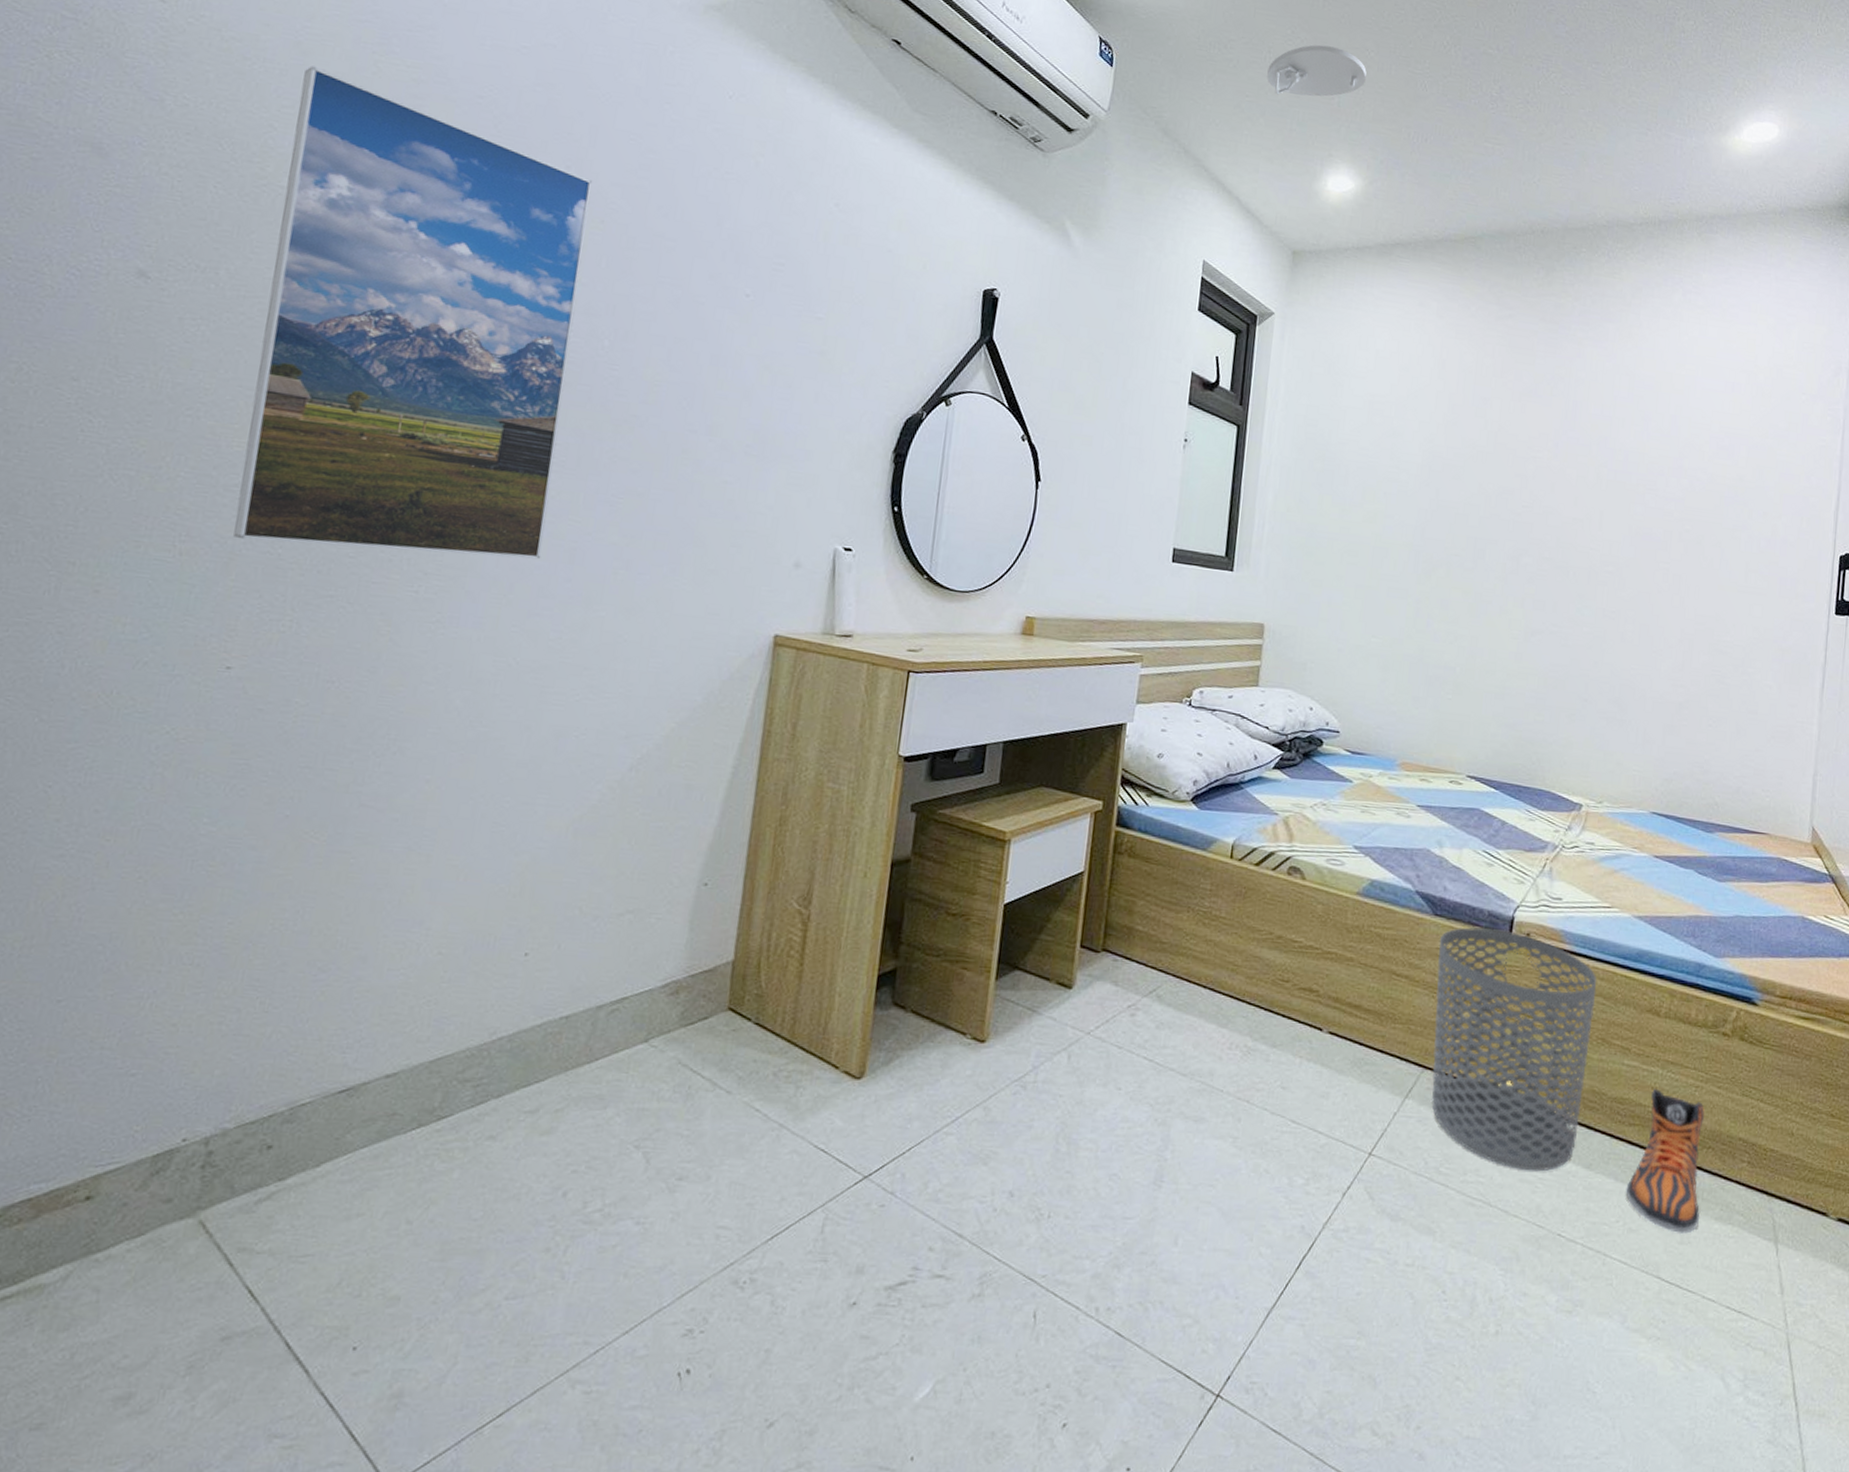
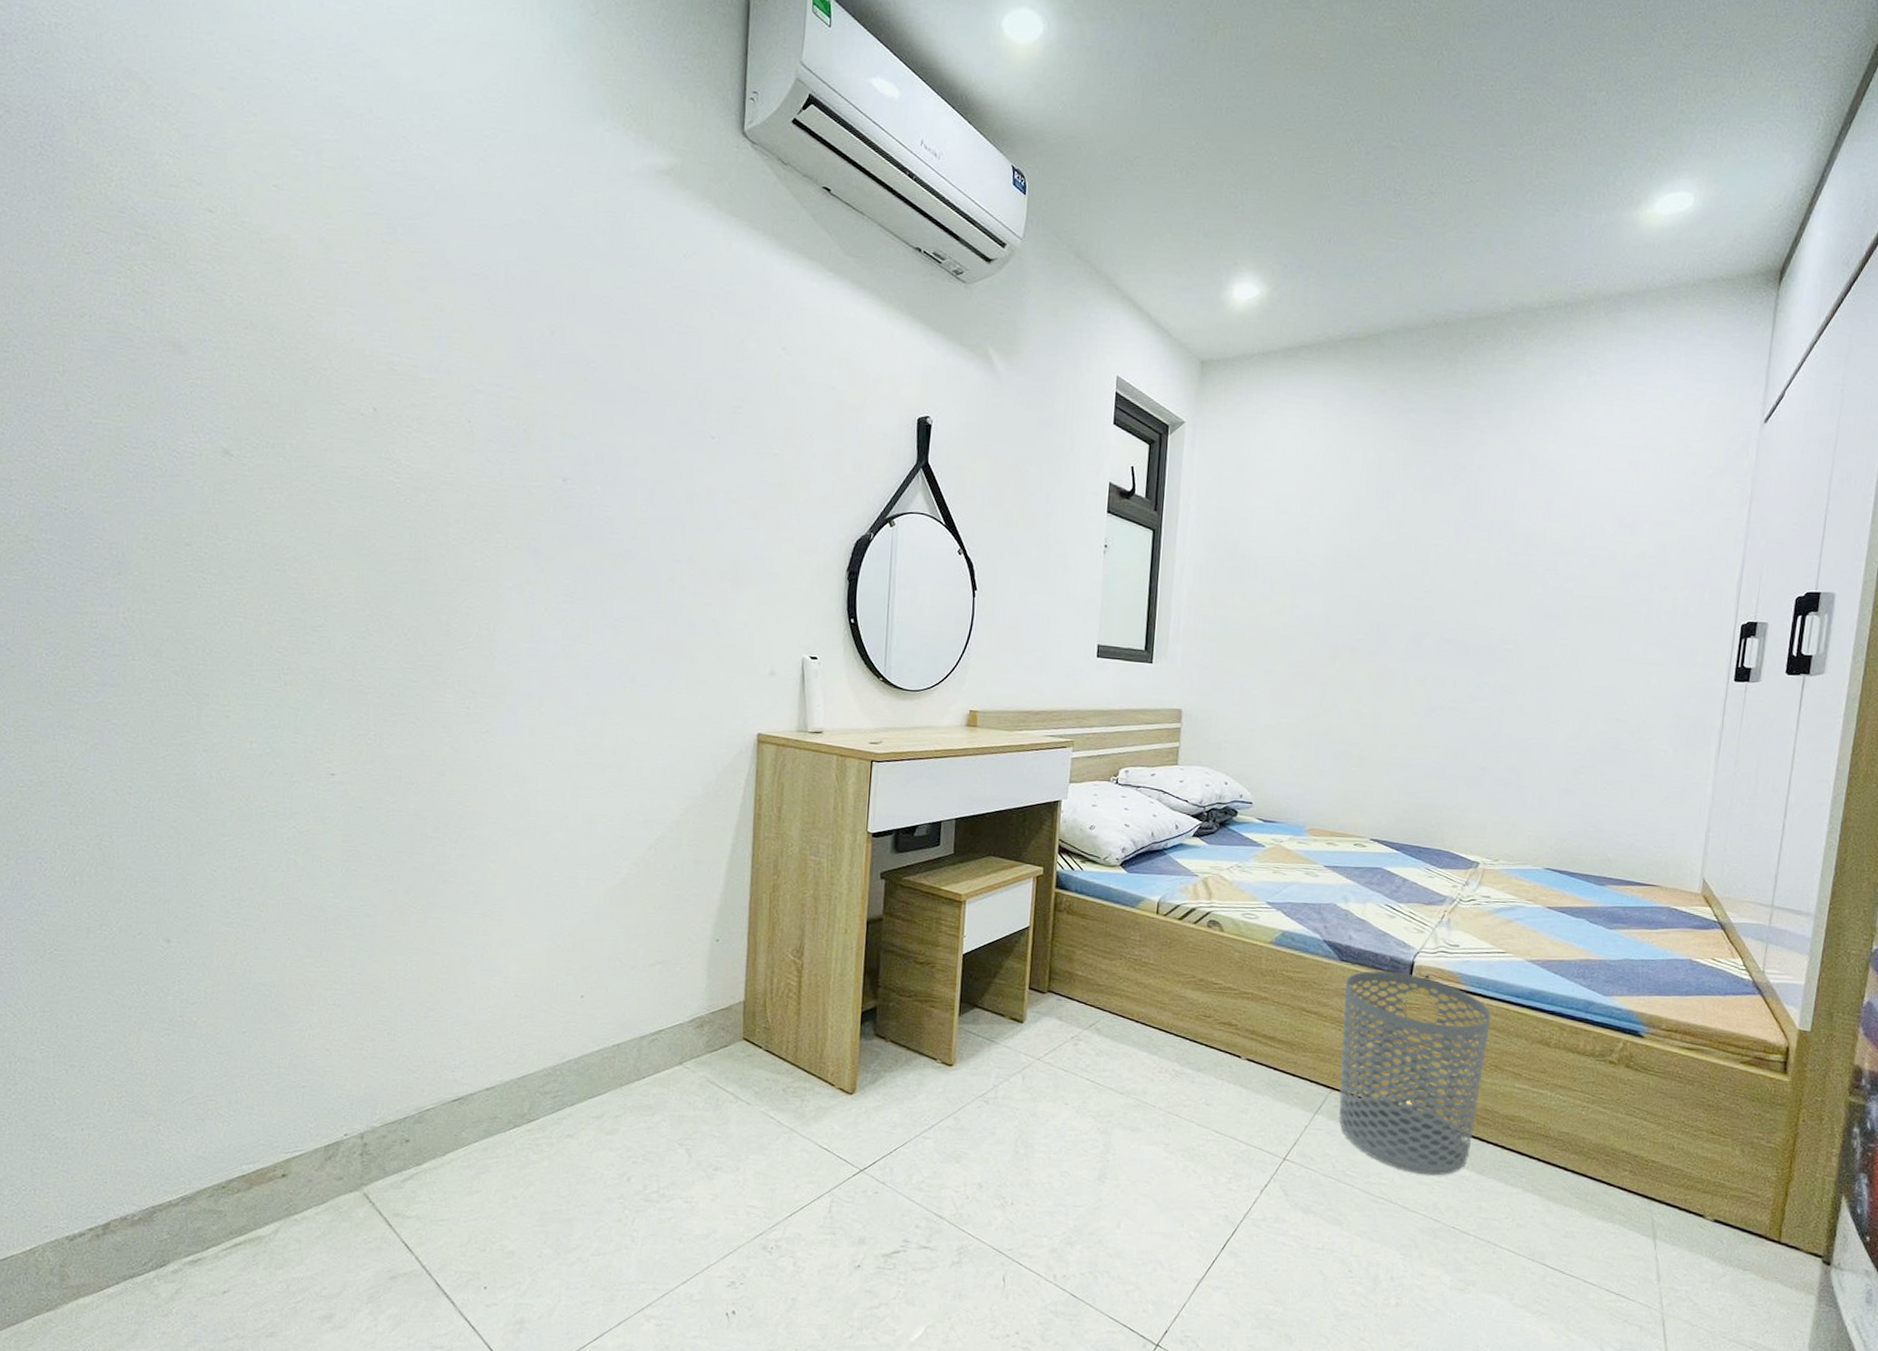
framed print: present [233,66,593,560] -> none [322,258,575,677]
smoke detector: present [1267,44,1367,97] -> none [1173,153,1270,208]
sneaker: present [1626,1088,1705,1234] -> none [1515,1107,1590,1229]

